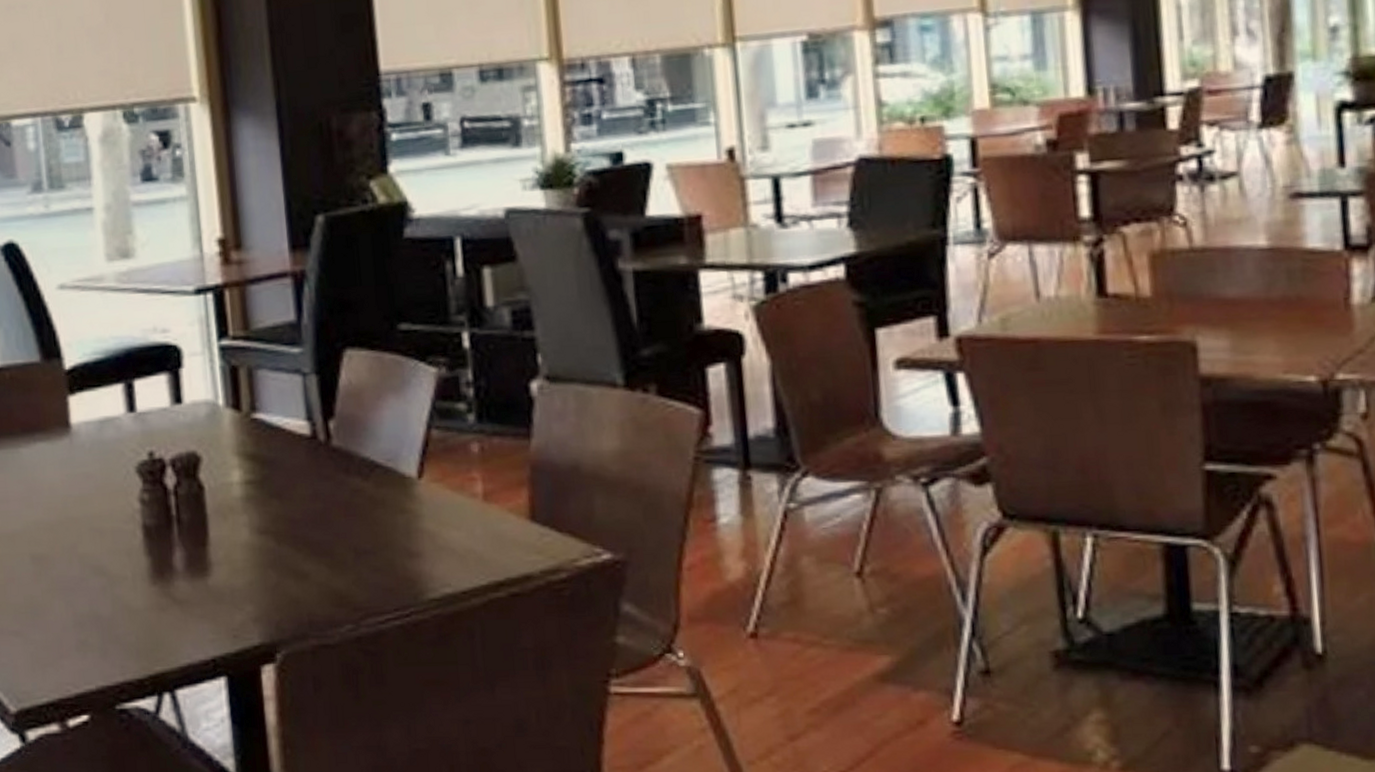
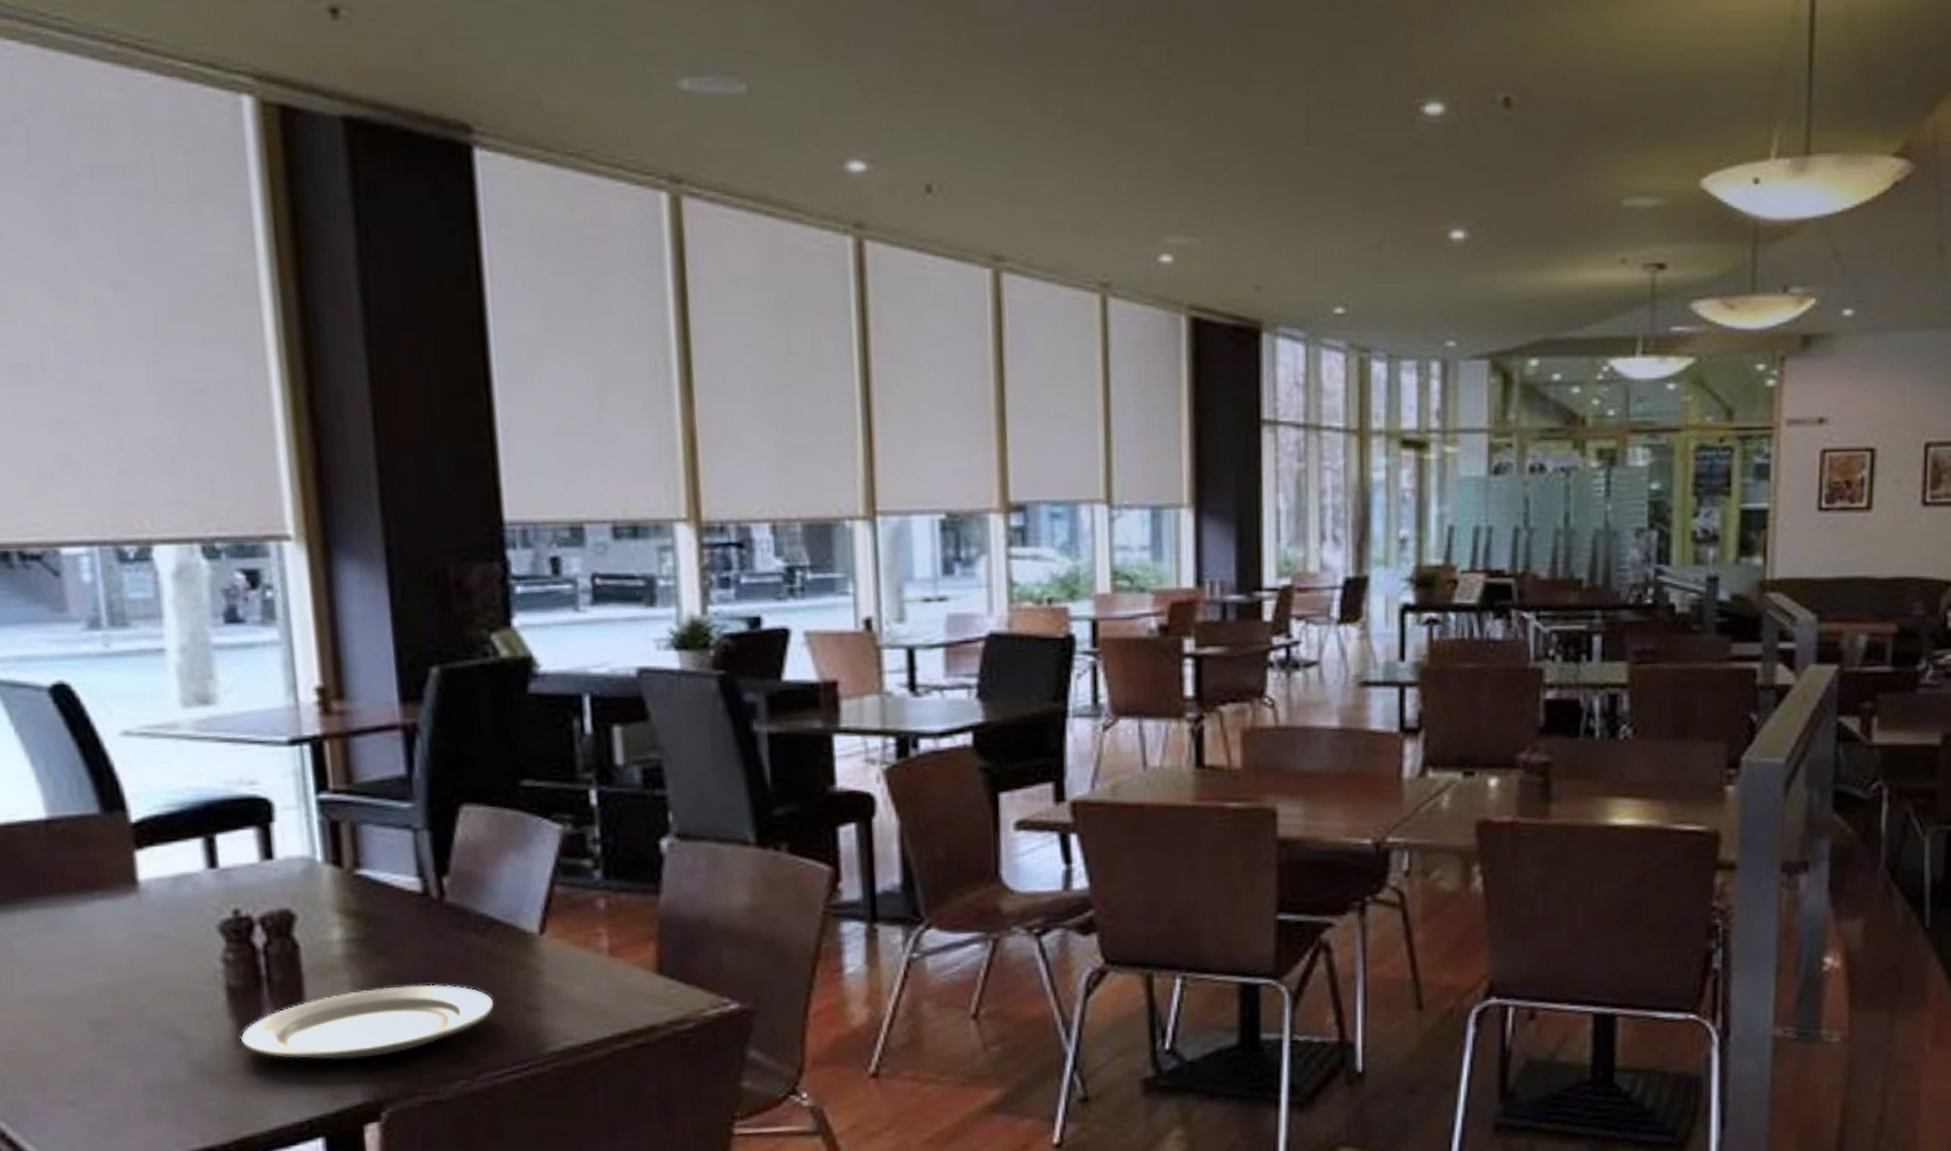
plate: none [154,527,377,600] -> present [240,984,494,1060]

